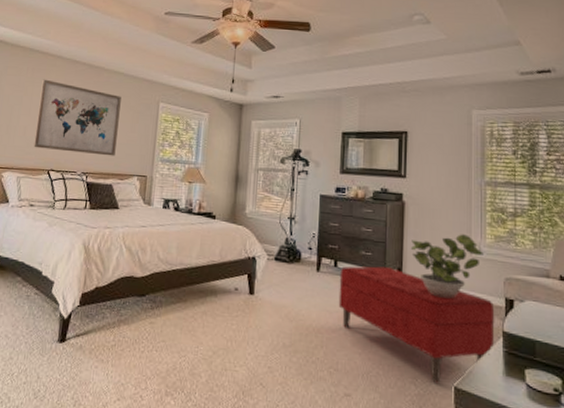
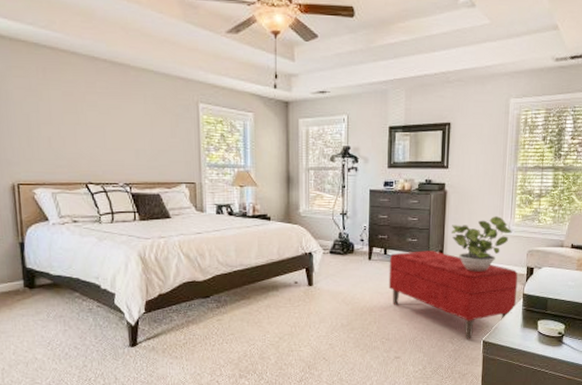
wall art: present [34,79,122,156] -> none [58,80,158,164]

